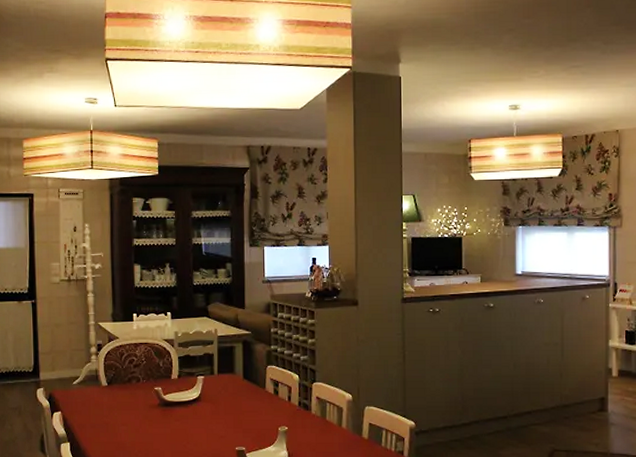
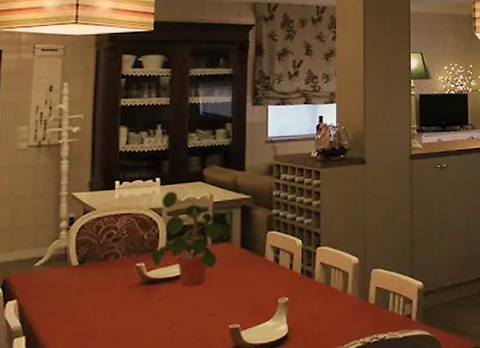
potted plant: none [166,324,235,411] -> present [151,191,233,286]

